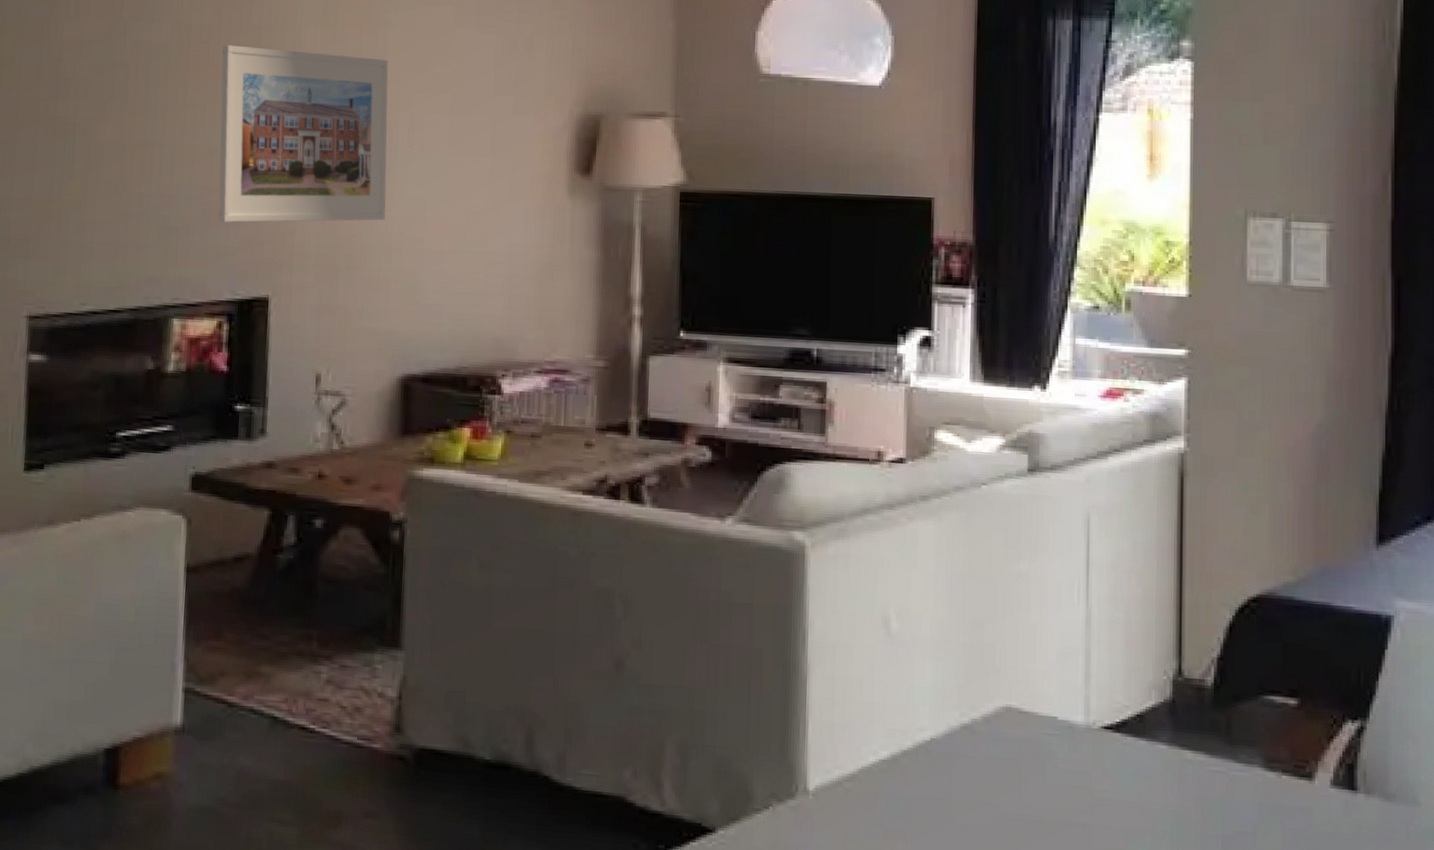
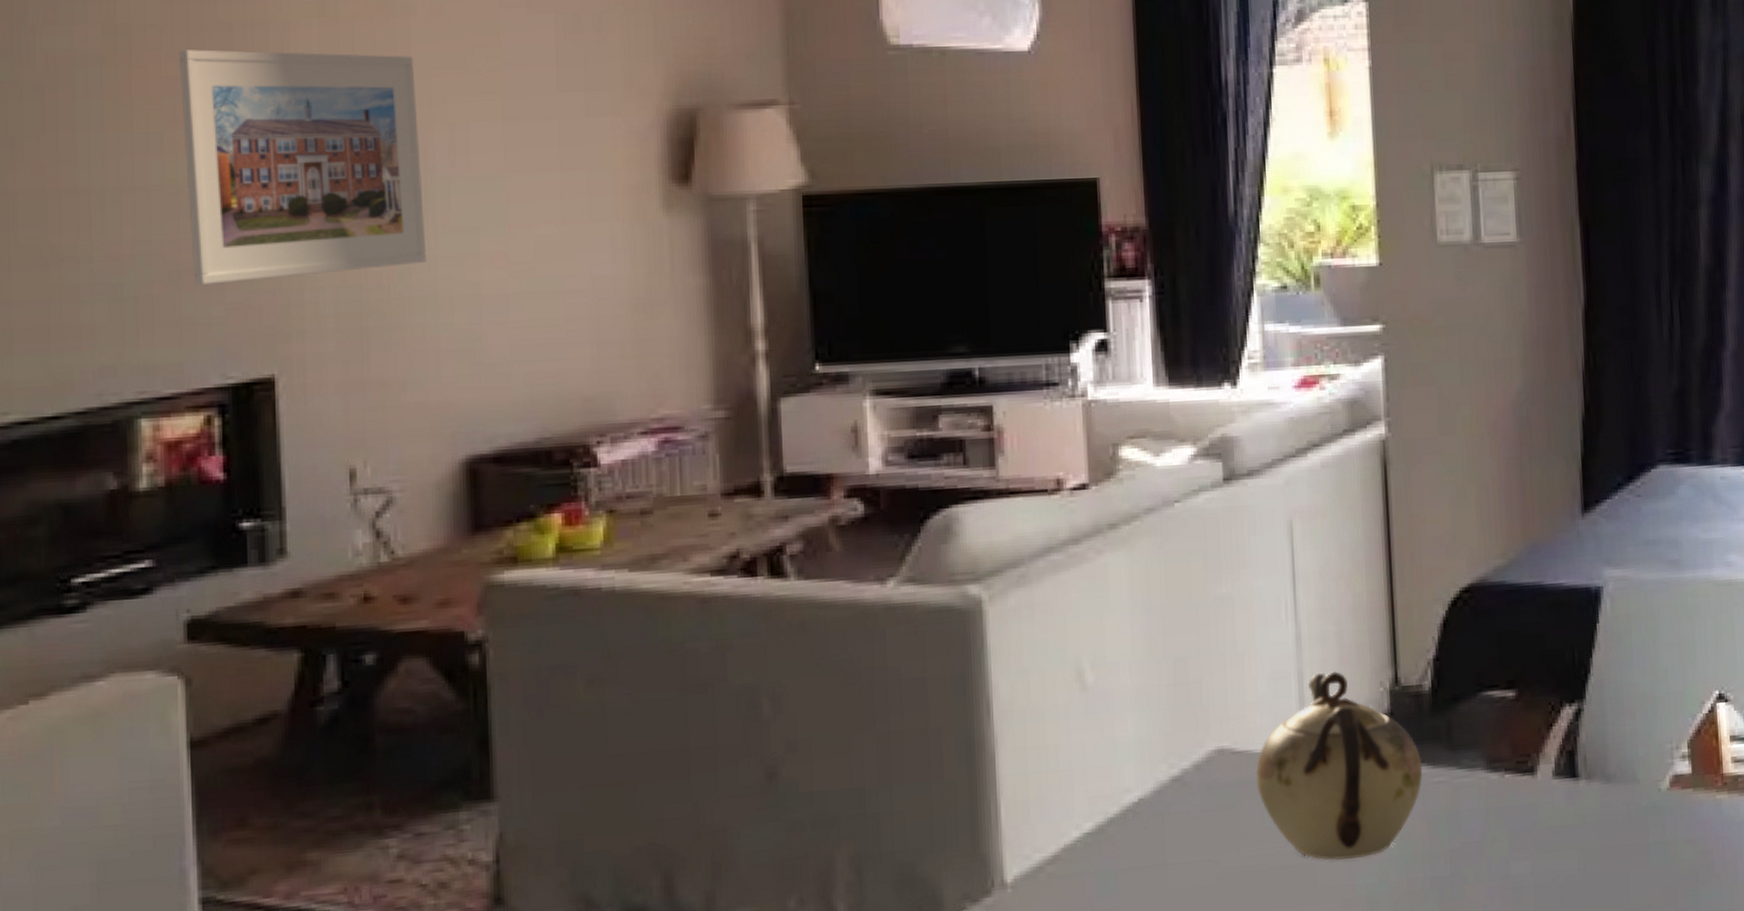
teapot: none [1039,654,1199,828] -> present [1255,671,1422,861]

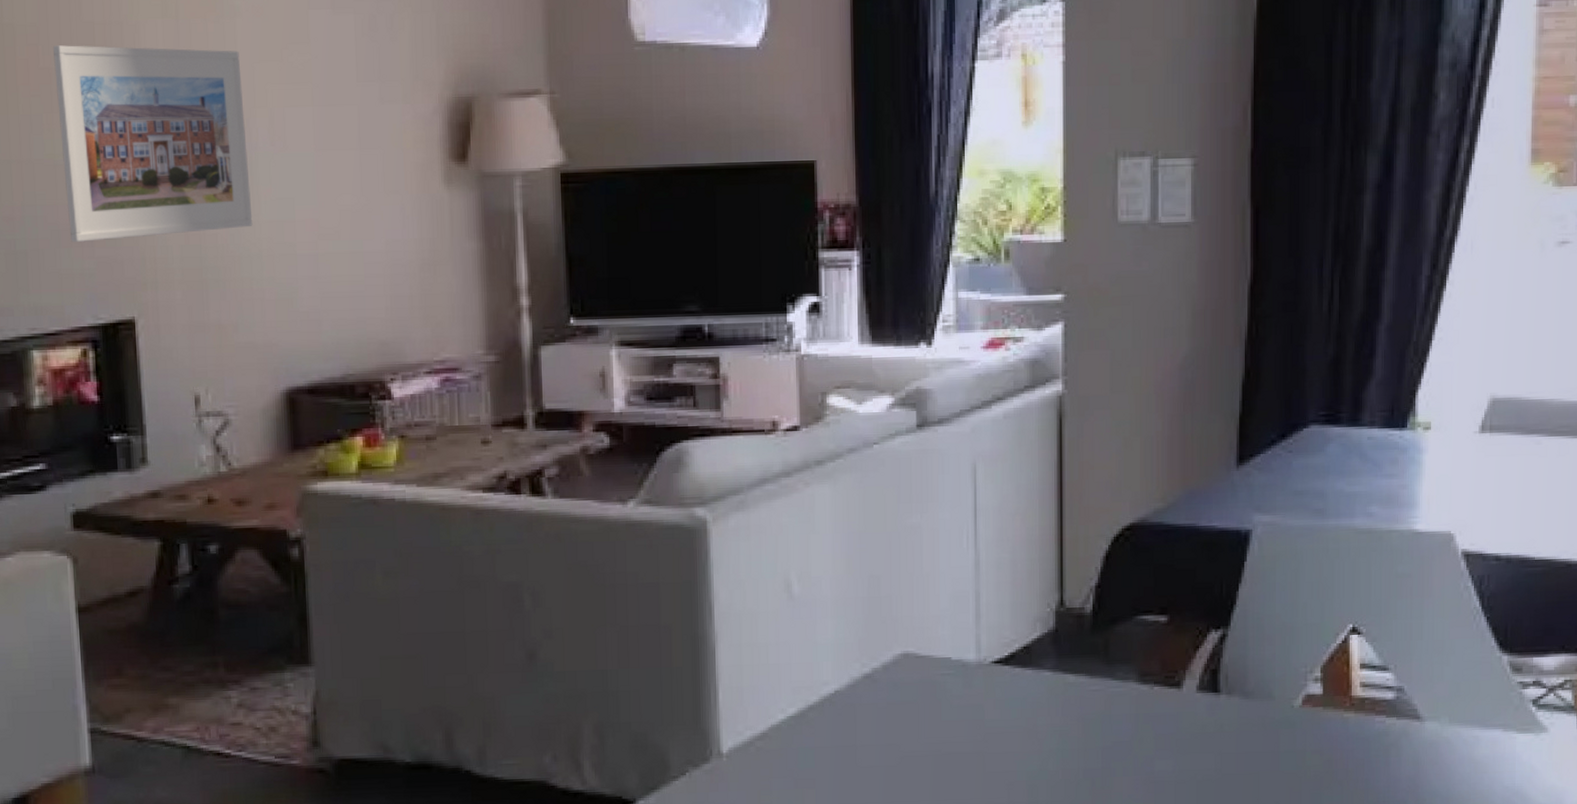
teapot: present [1255,671,1422,861] -> none [935,593,1080,751]

